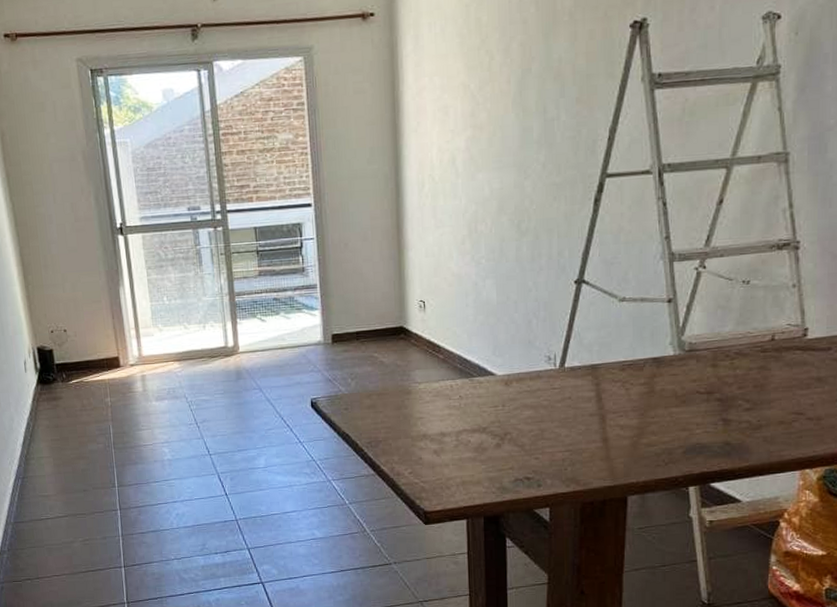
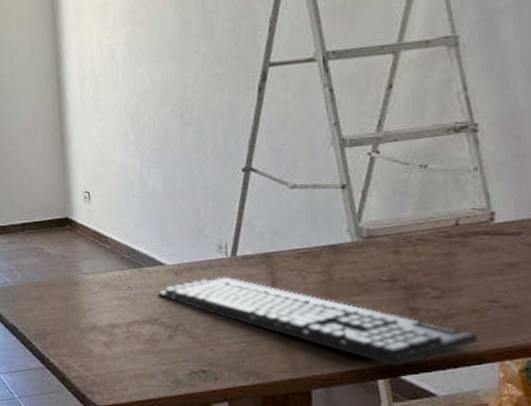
keyboard: none [488,387,784,474] -> present [158,276,479,366]

